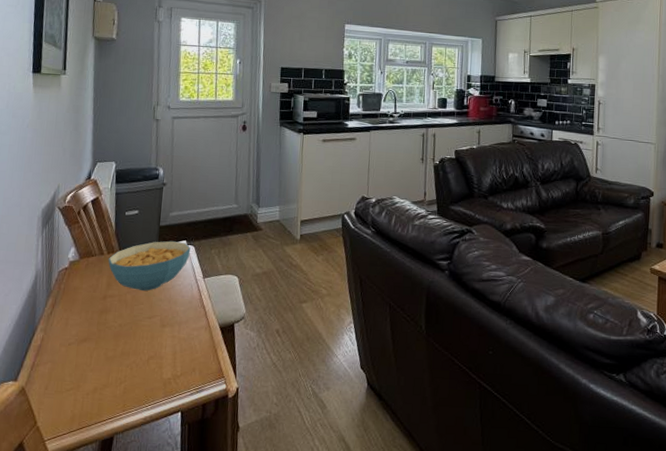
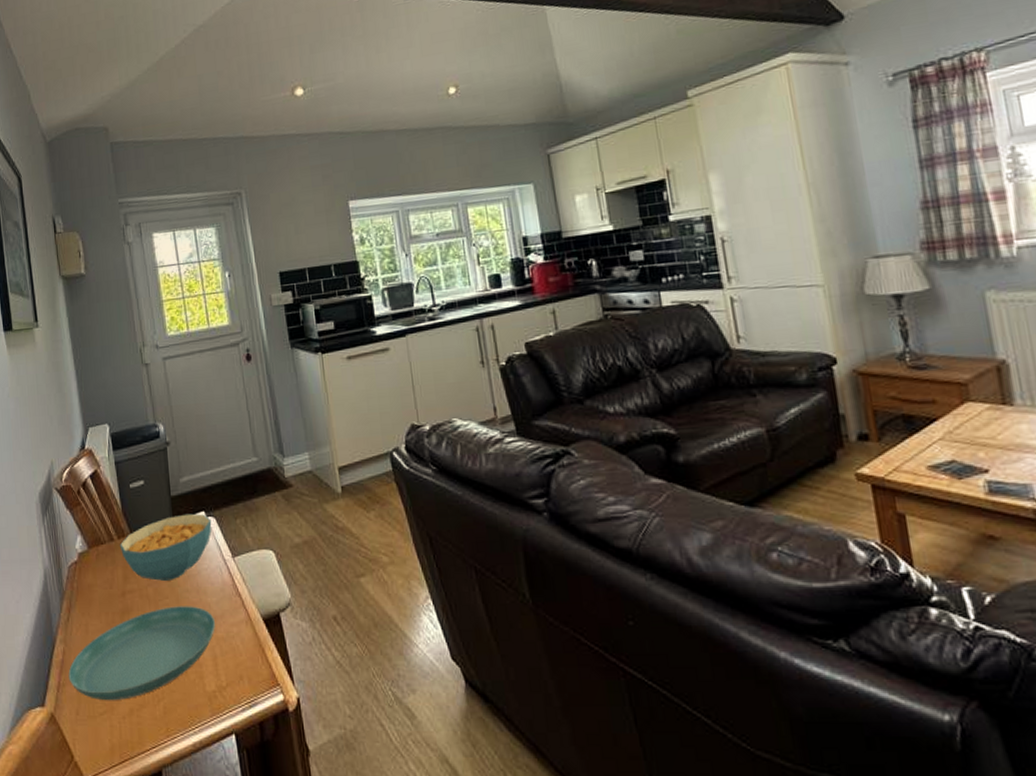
saucer: none [43,311,180,381] -> present [68,606,215,701]

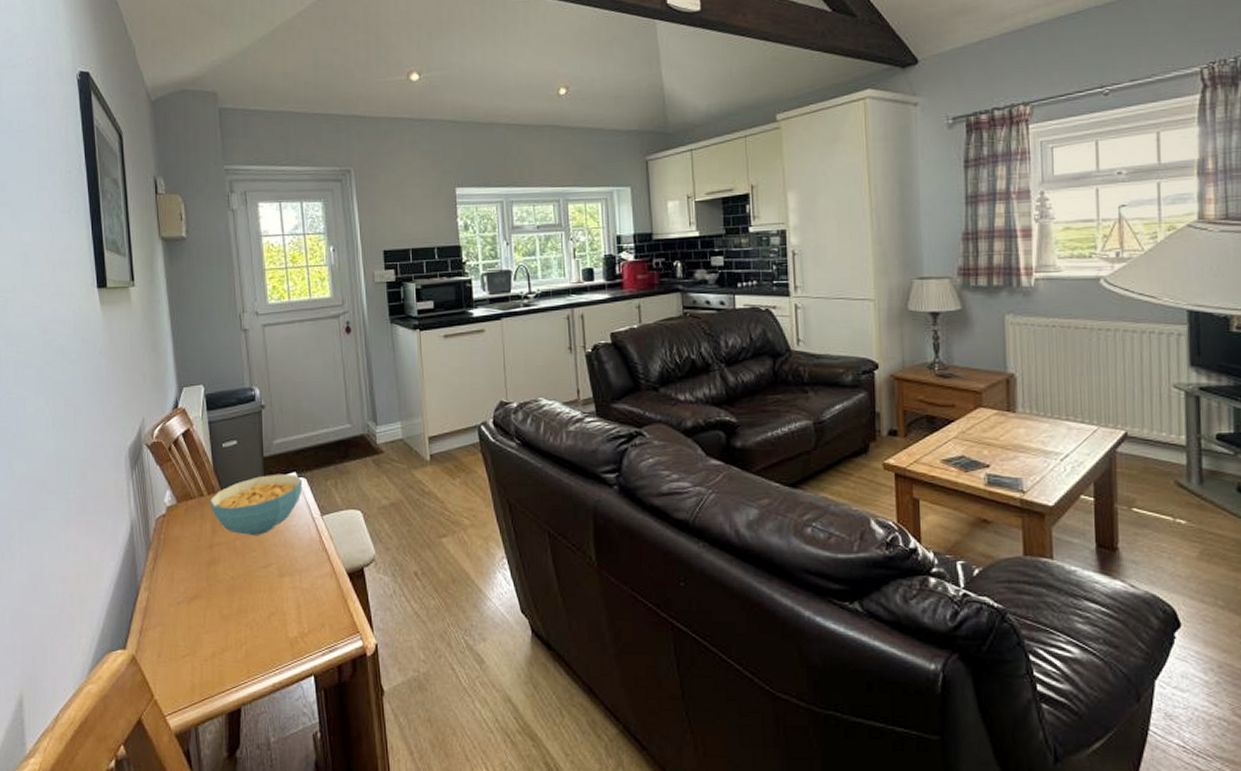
saucer: present [68,606,215,701] -> none [151,559,300,645]

